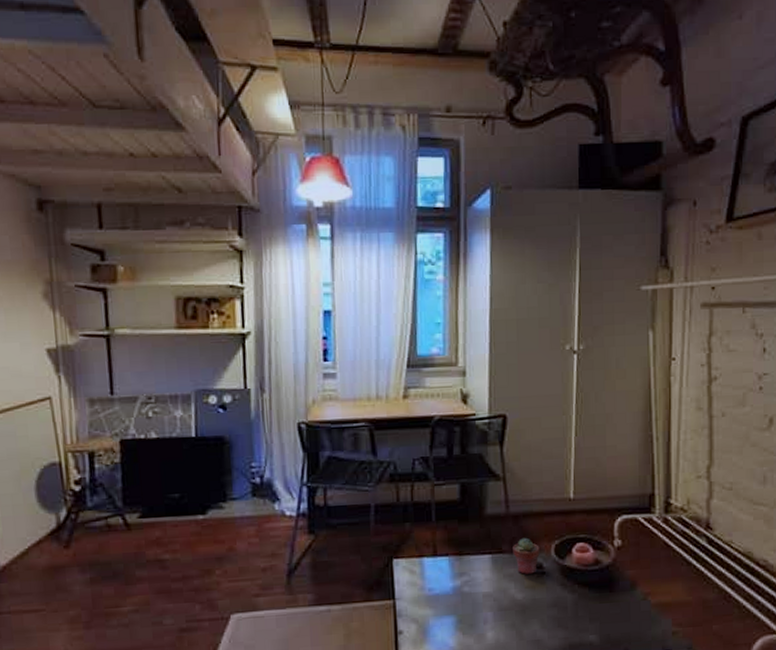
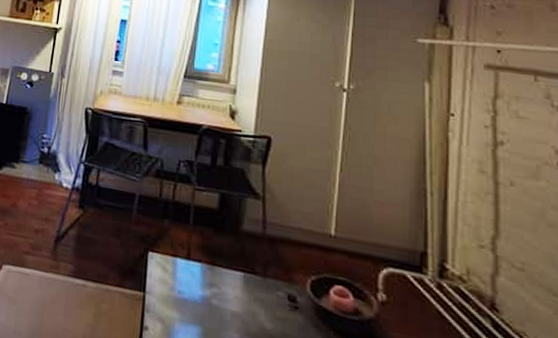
potted succulent: present [513,537,540,575] -> none [266,263,294,305]

